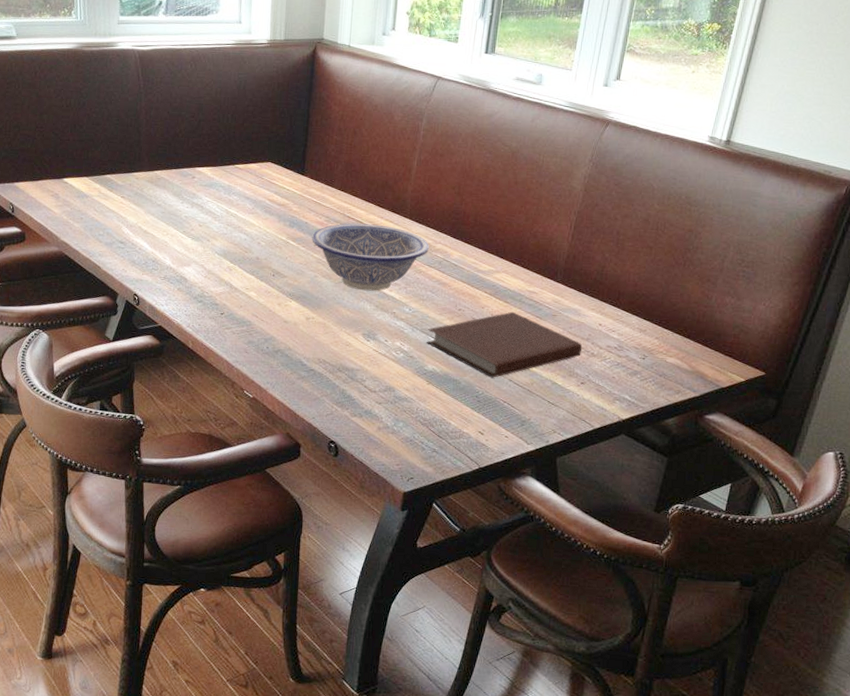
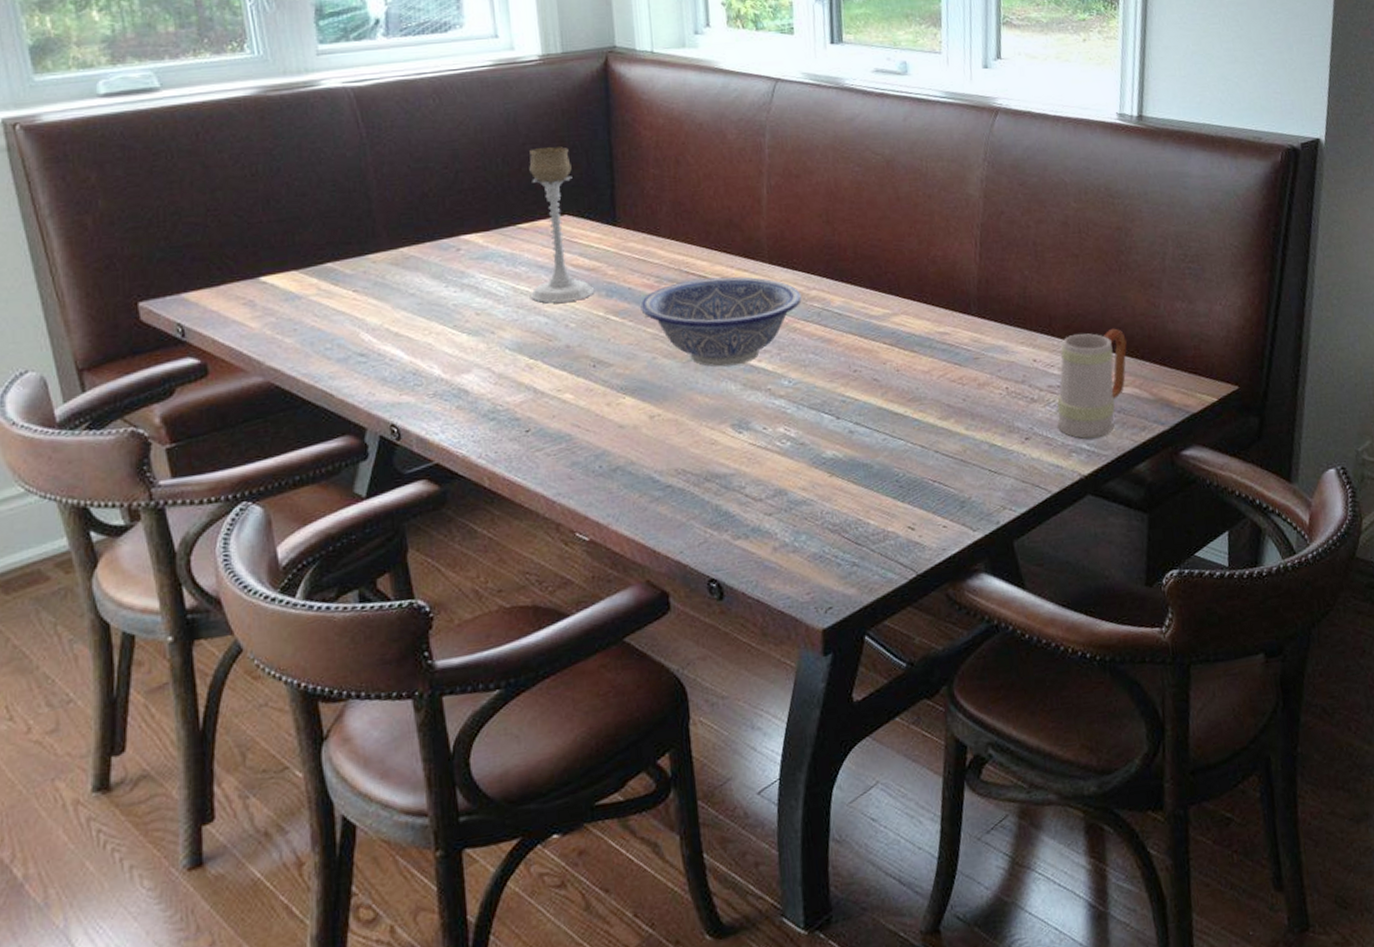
candle holder: none [238,109,281,226] -> present [529,146,594,303]
notebook: present [426,311,583,378] -> none [818,362,1019,453]
mug: none [608,309,678,393] -> present [1057,328,1127,439]

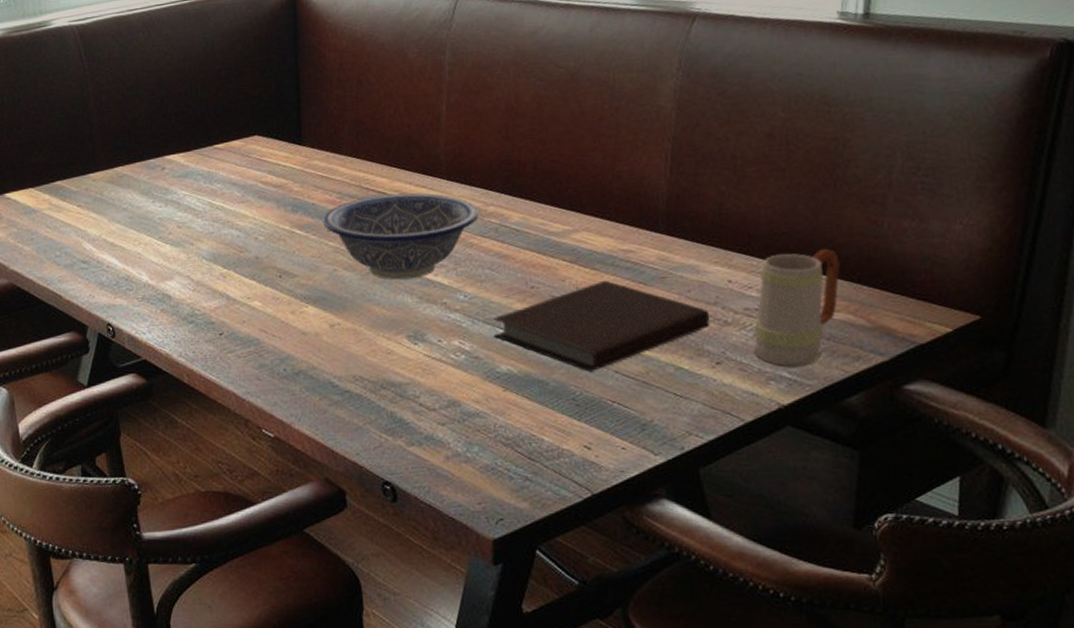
candle holder: present [529,146,594,303] -> none [224,71,281,218]
notebook: none [818,362,1019,453] -> present [493,280,710,372]

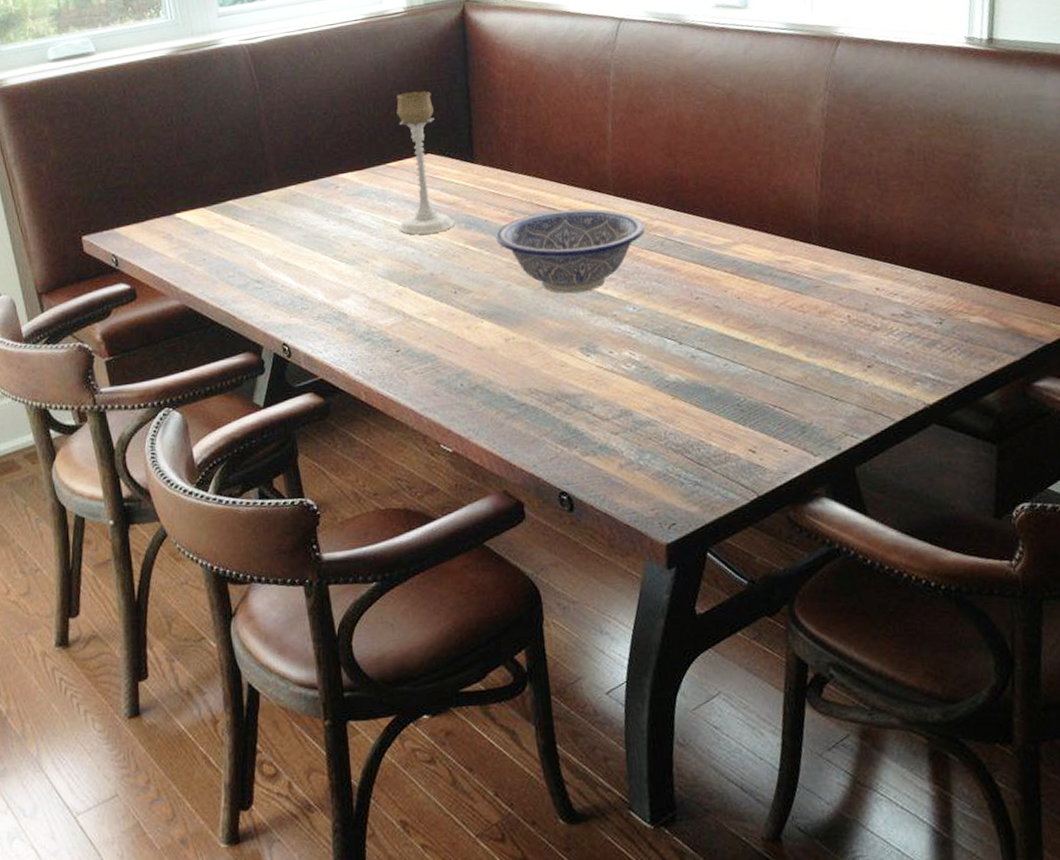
candle holder: none [224,71,281,218] -> present [396,91,454,235]
notebook: present [493,280,710,372] -> none [661,290,861,378]
mug: present [754,248,841,367] -> none [900,256,975,368]

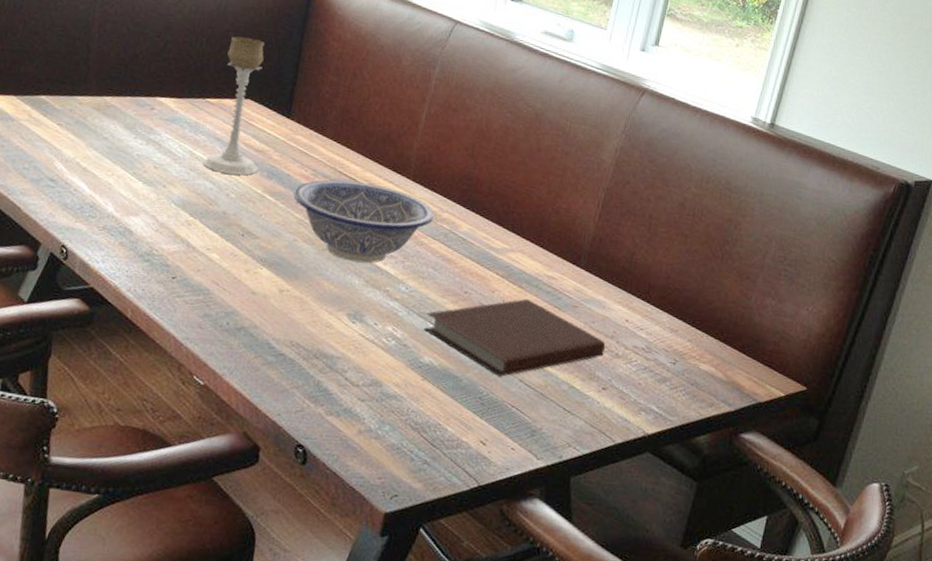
notebook: none [661,290,861,378] -> present [423,298,606,377]

